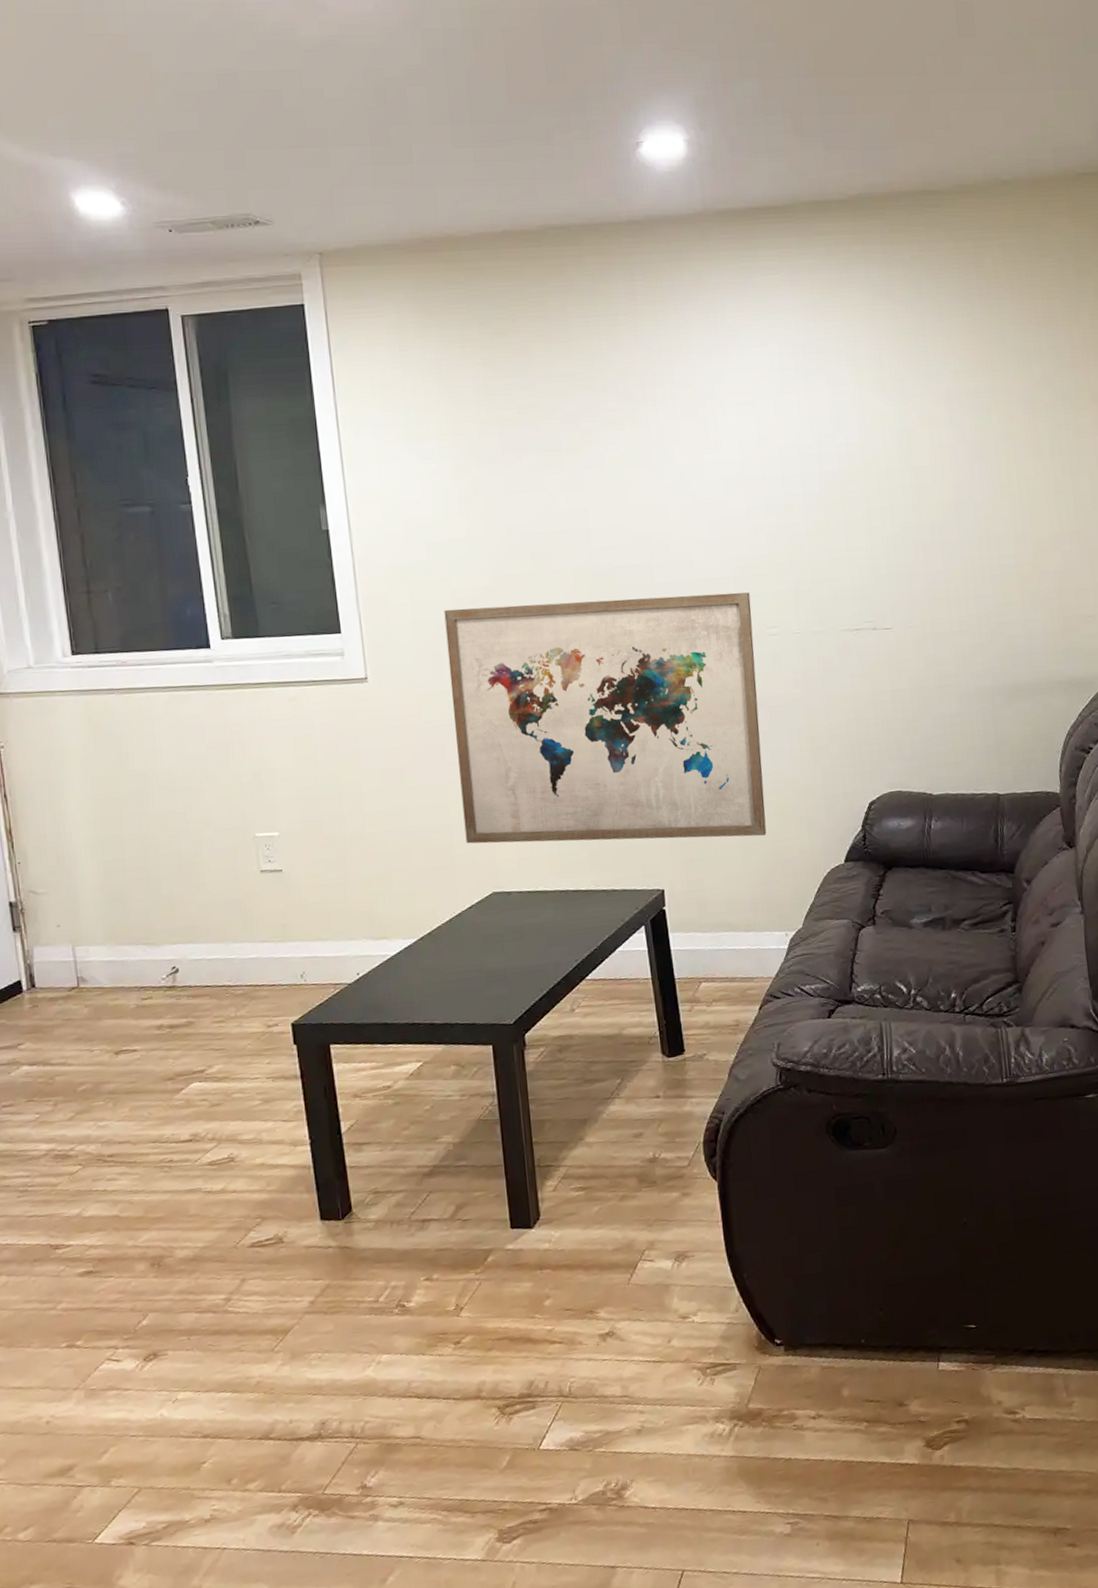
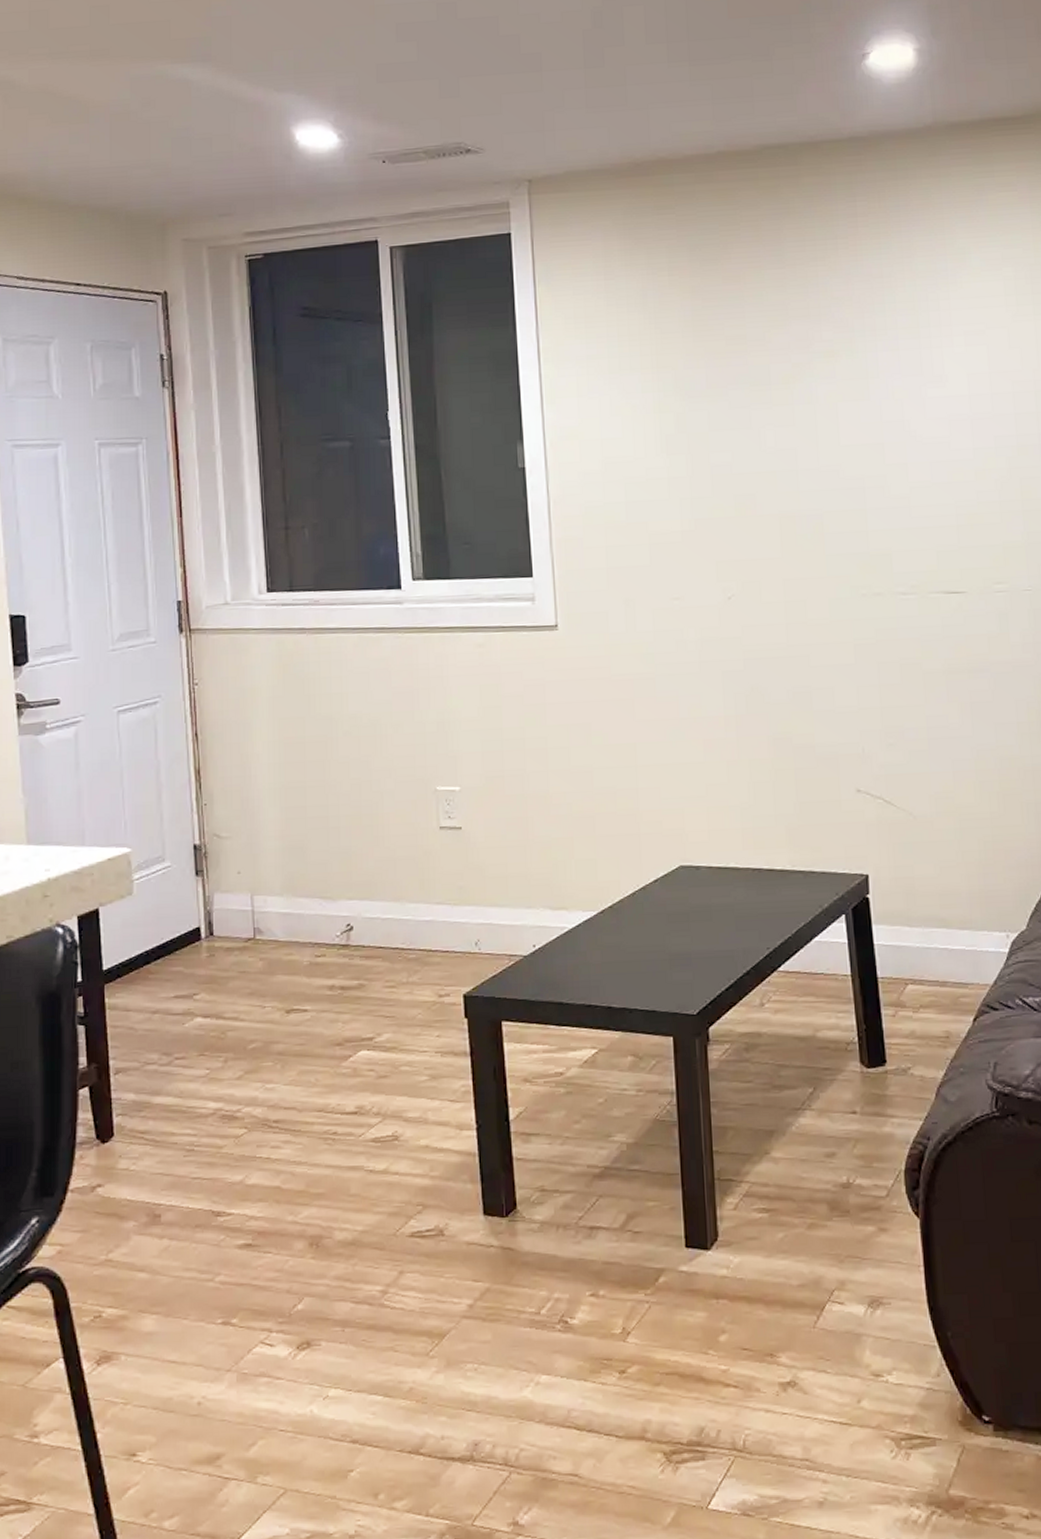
wall art: present [444,592,767,844] -> none [640,542,987,821]

